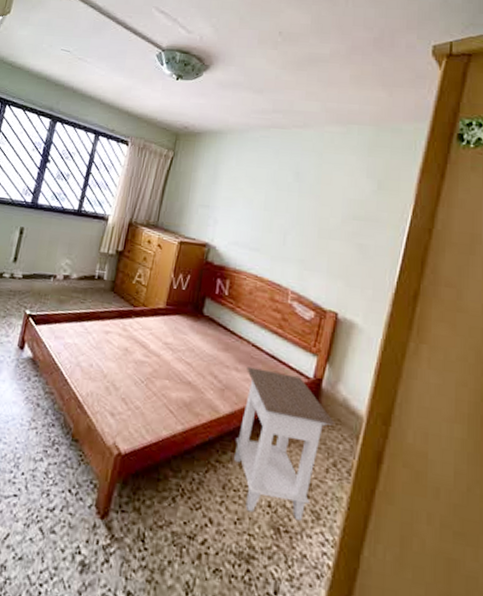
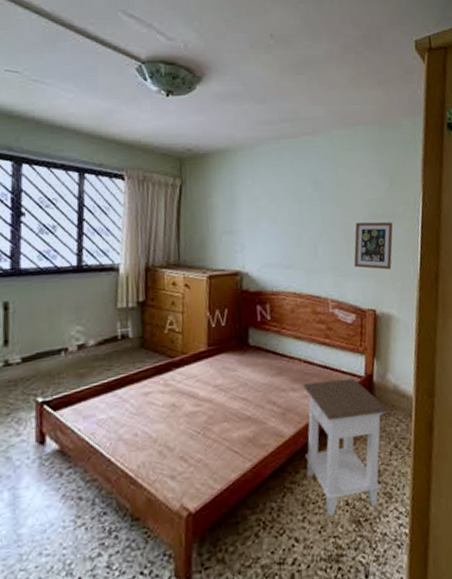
picture frame: none [323,220,374,276] -> present [354,221,393,270]

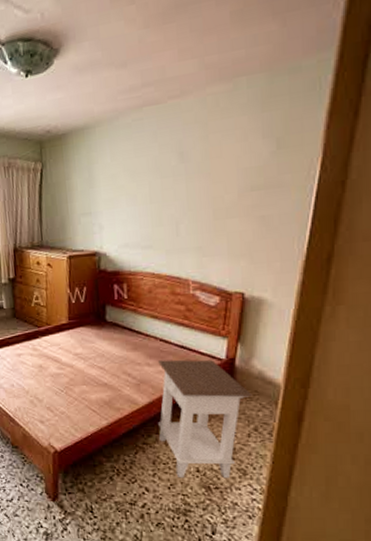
picture frame: present [354,221,393,270] -> none [222,193,276,250]

